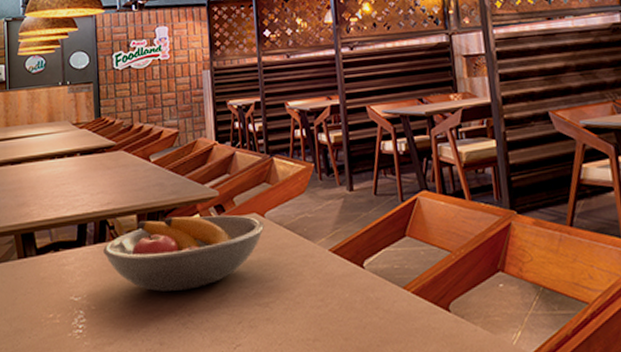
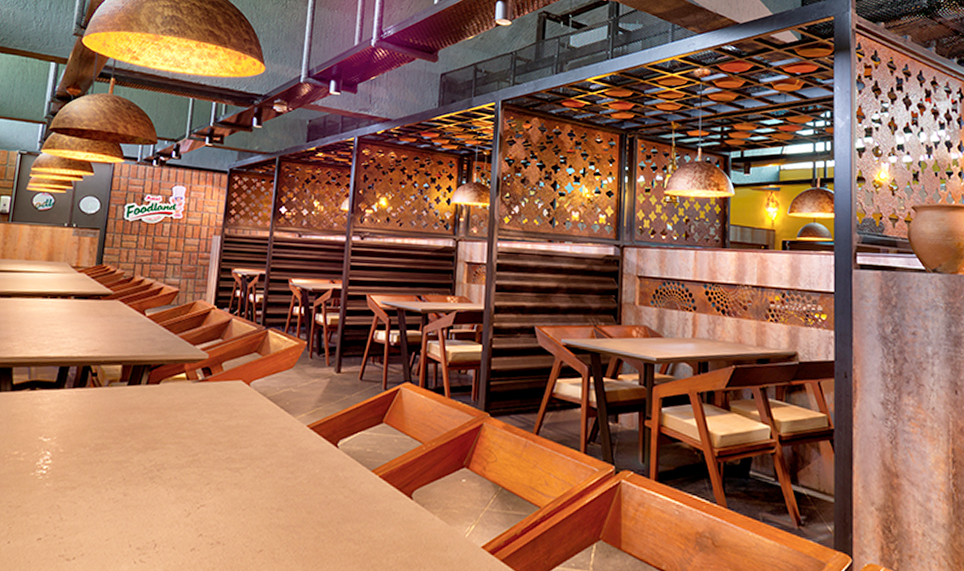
fruit bowl: present [103,215,265,292] -> none [81,373,249,446]

